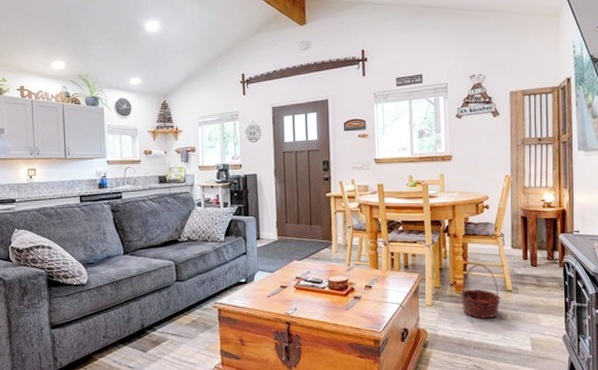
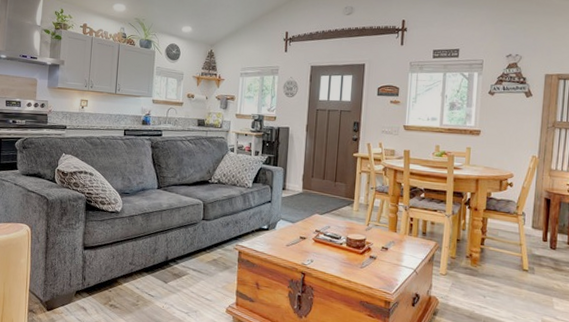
basket: present [459,264,501,319] -> none [474,239,516,295]

